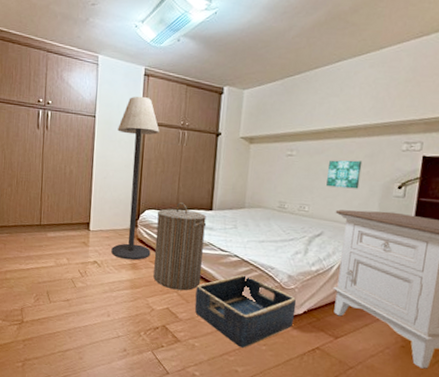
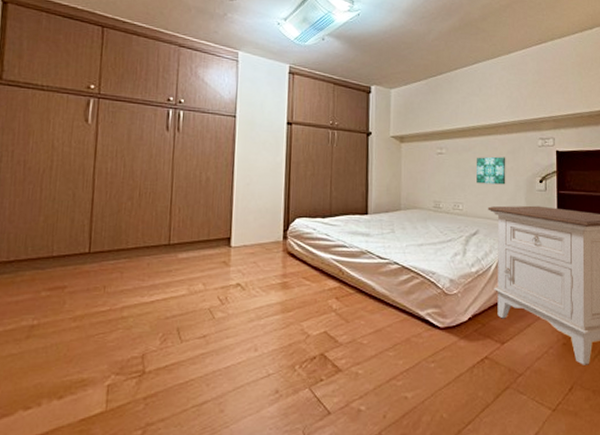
floor lamp: present [111,96,159,261] -> none [257,94,307,278]
laundry hamper: present [153,202,207,291] -> none [307,208,363,309]
basket: present [194,275,297,348] -> none [355,284,461,368]

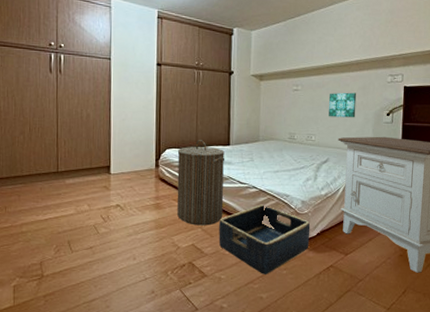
laundry hamper: none [307,208,363,309] -> present [177,140,225,226]
basket: none [355,284,461,368] -> present [219,205,311,274]

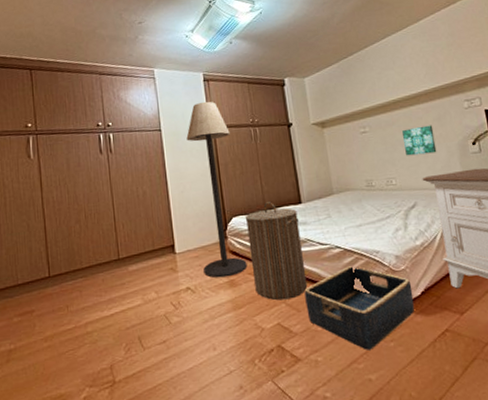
floor lamp: none [134,38,175,200] -> present [186,101,248,278]

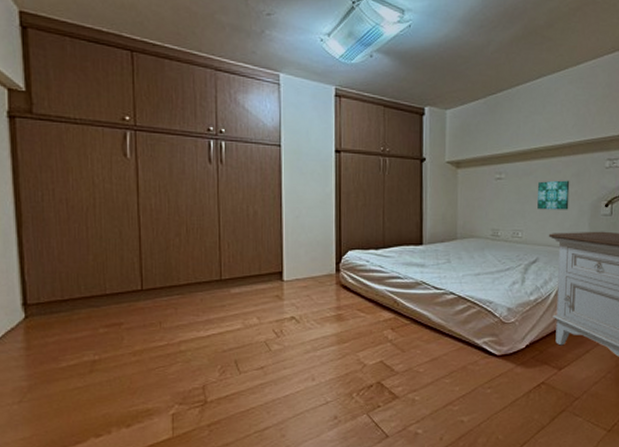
floor lamp: present [186,101,248,278] -> none [308,120,358,311]
laundry hamper: present [245,202,308,301] -> none [361,239,418,339]
basket: present [304,265,414,350] -> none [411,313,518,394]

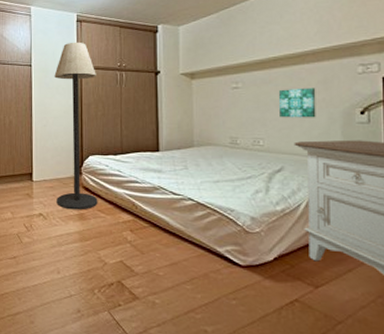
floor lamp: none [308,120,358,311] -> present [54,42,98,210]

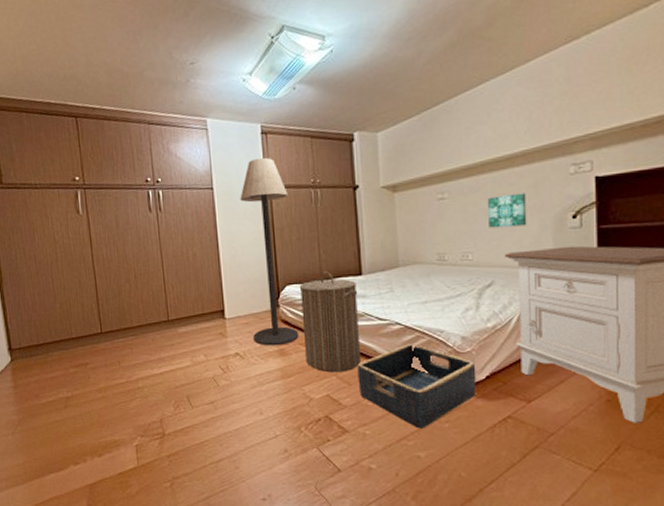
laundry hamper: none [101,146,155,241] -> present [299,271,361,373]
basket: none [151,219,265,303] -> present [357,344,477,429]

